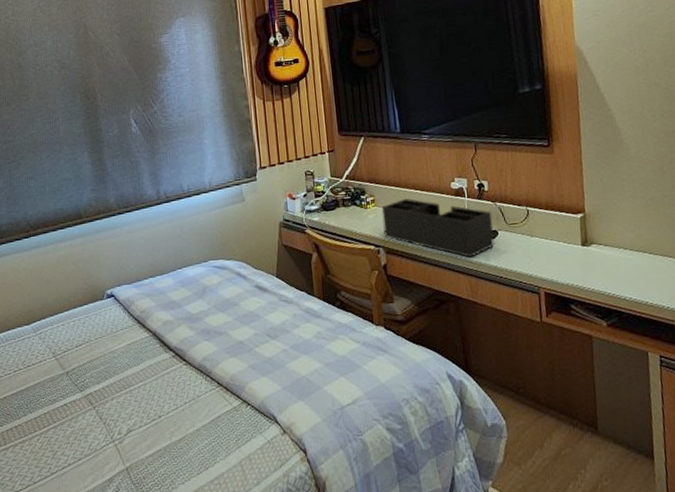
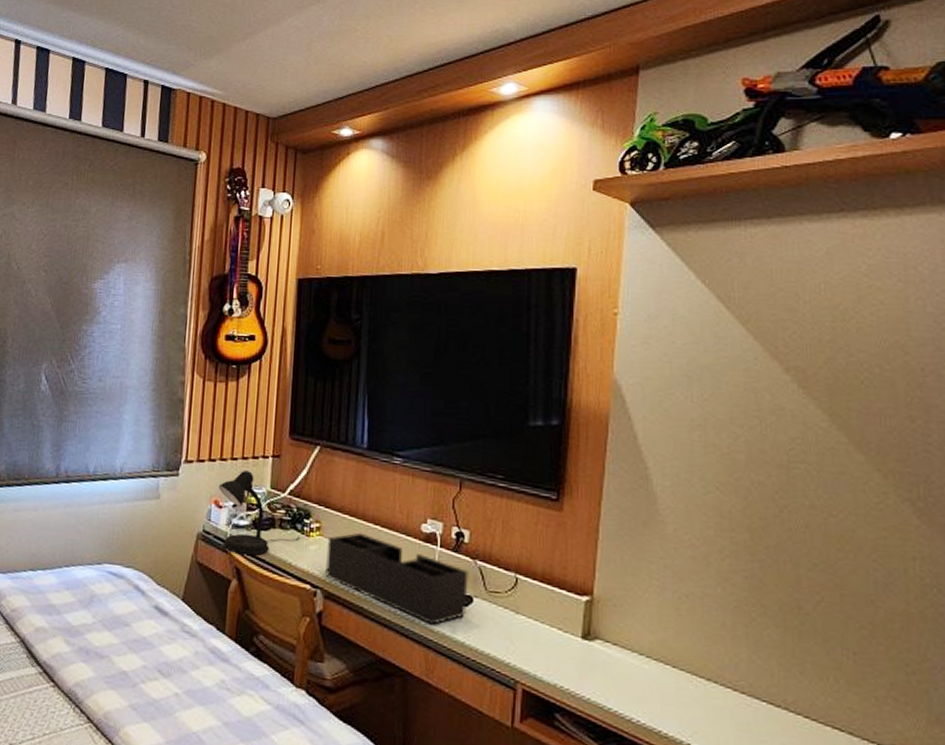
desk lamp: none [289,166,360,233] -> present [218,470,300,556]

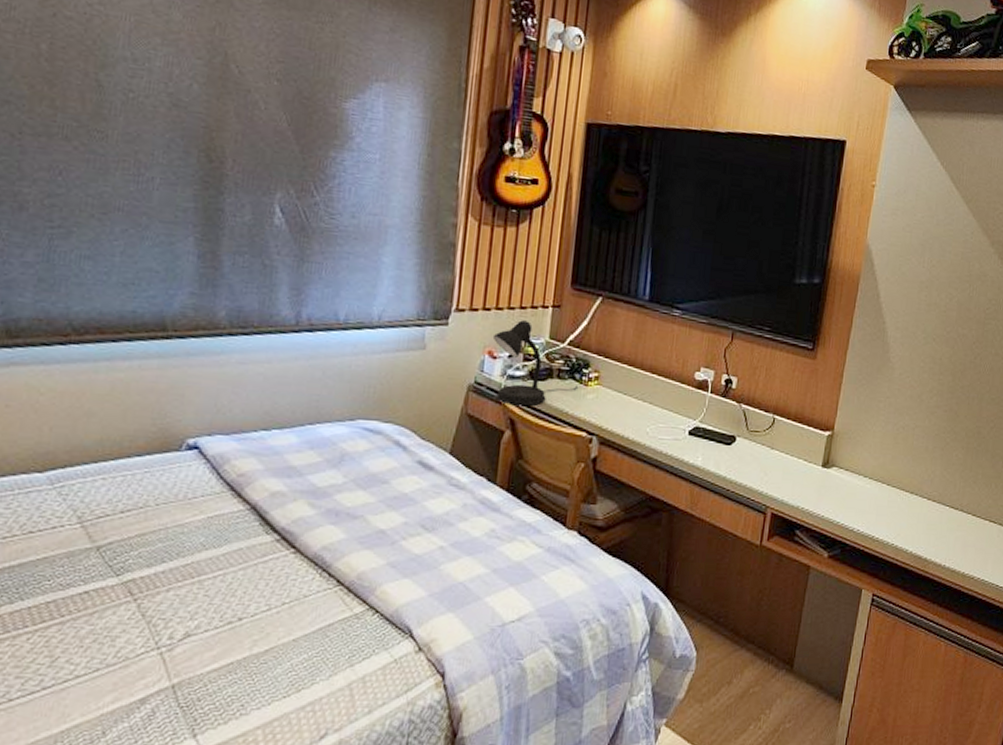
desk organizer: present [325,532,469,625] -> none [602,381,734,463]

